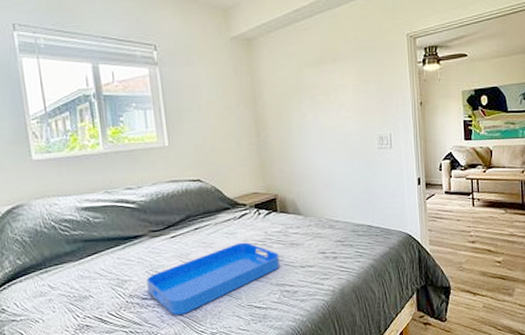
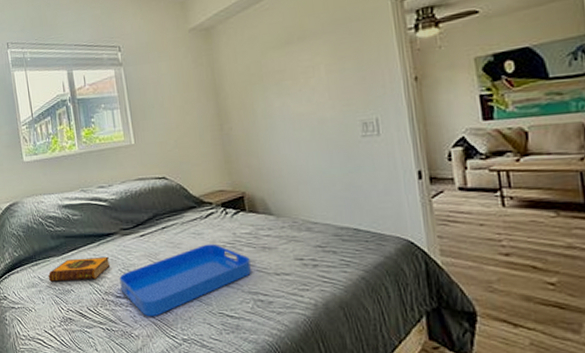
hardback book: none [61,259,136,289] -> present [48,256,109,282]

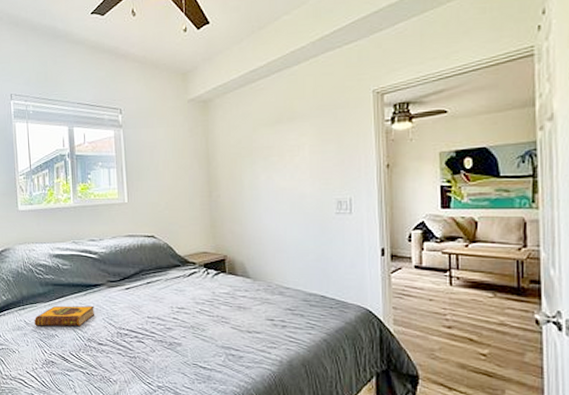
serving tray: present [119,244,251,317] -> none [103,300,226,365]

